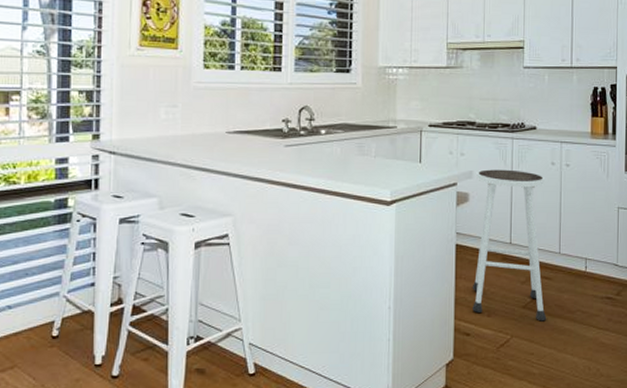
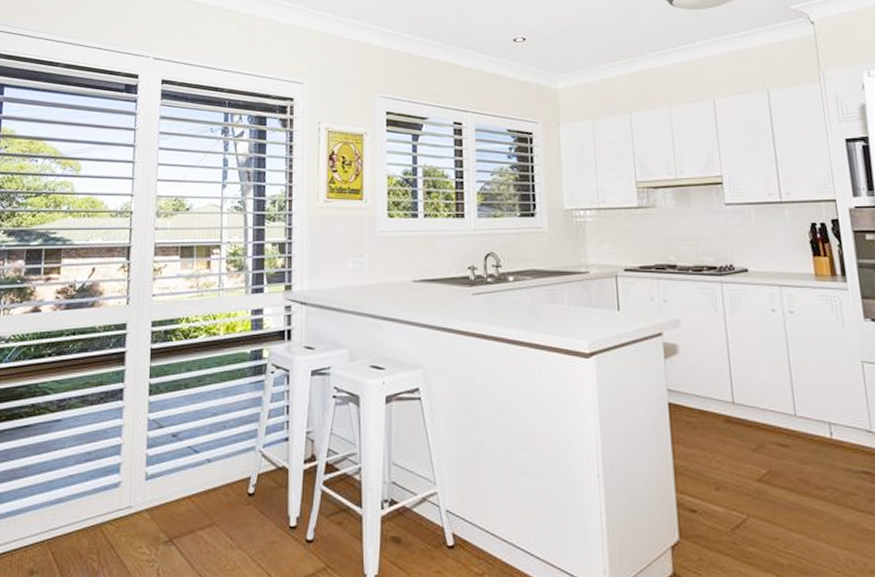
stool: present [472,169,547,322] -> none [684,317,790,499]

